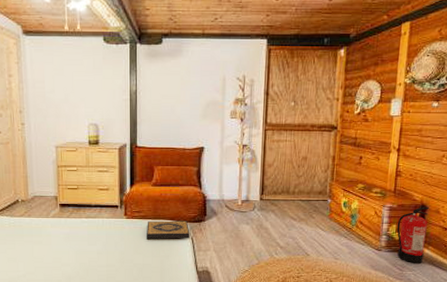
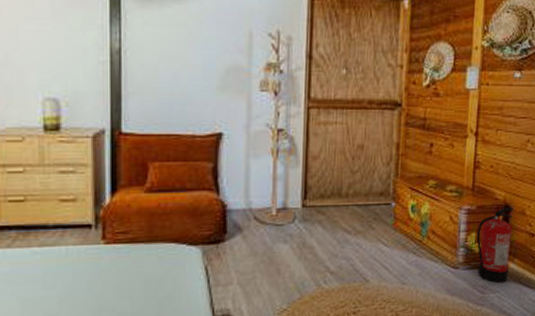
hardback book: present [147,220,190,239] -> none [137,242,203,273]

